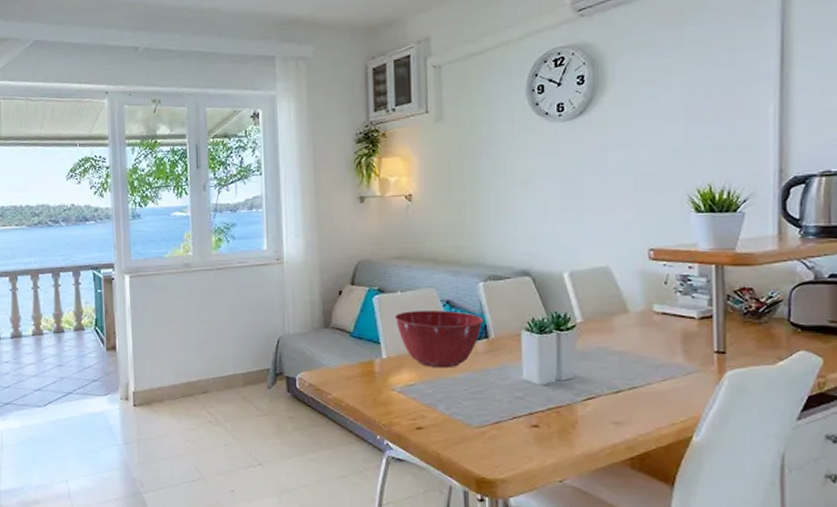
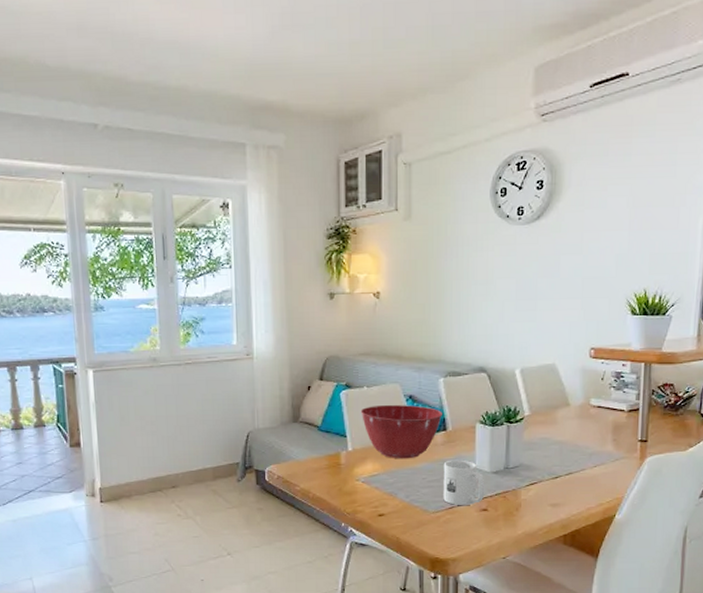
mug: none [487,370,535,421] -> present [443,460,485,506]

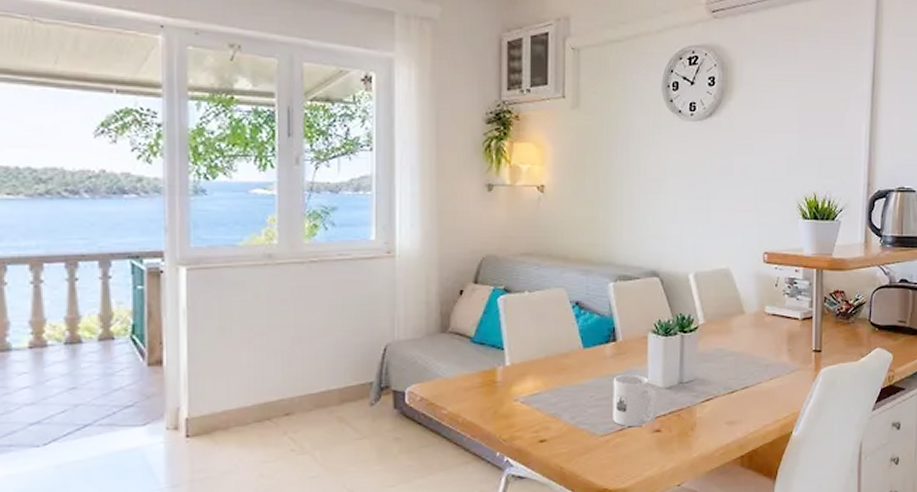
mixing bowl: present [360,404,442,459] -> none [520,311,612,375]

